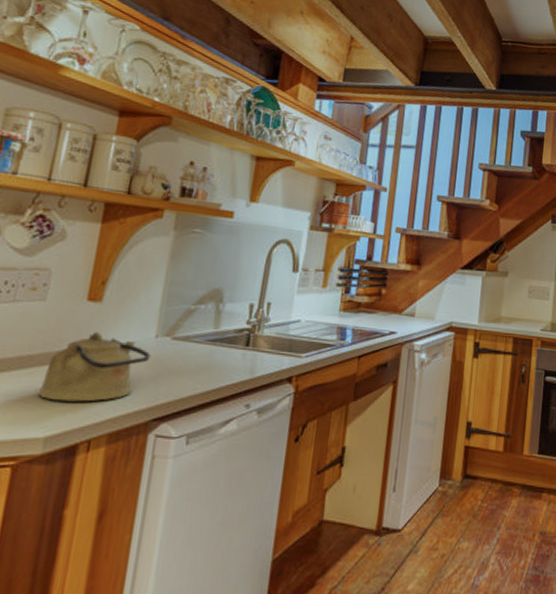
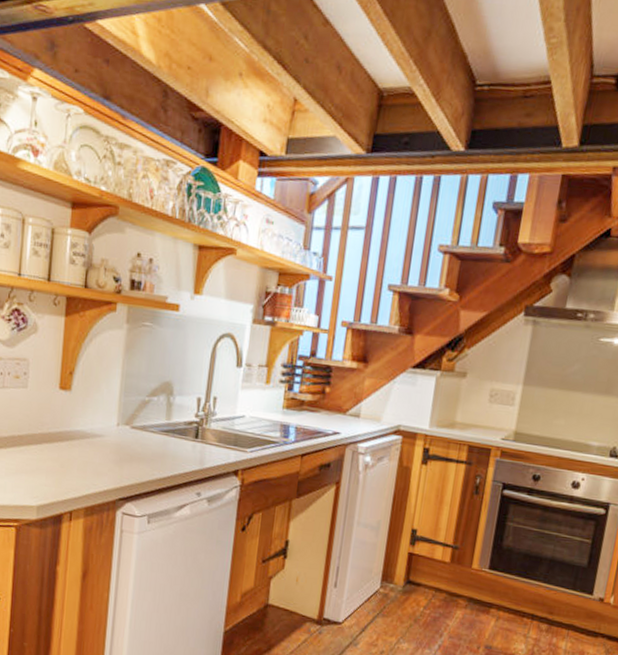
kettle: present [37,332,151,402] -> none [28,418,114,479]

